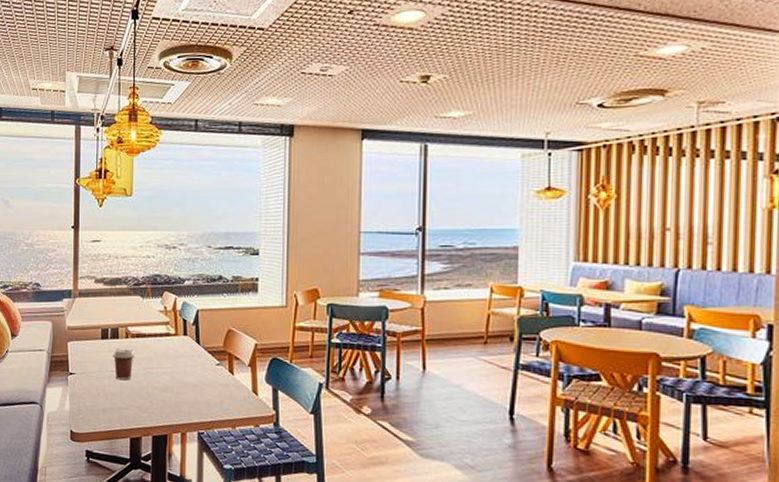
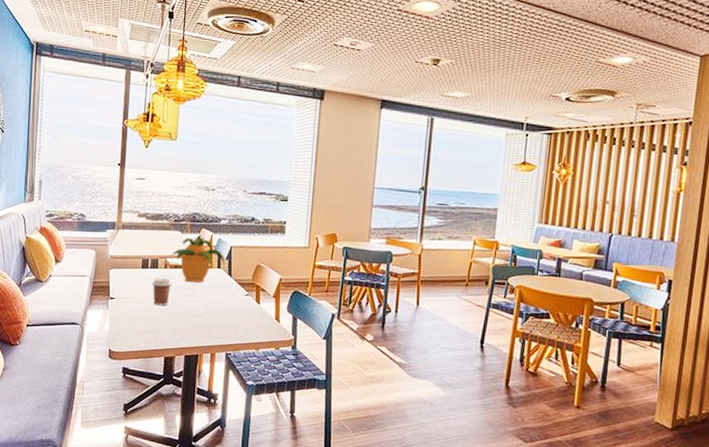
potted plant: none [131,298,192,353] -> present [170,235,225,283]

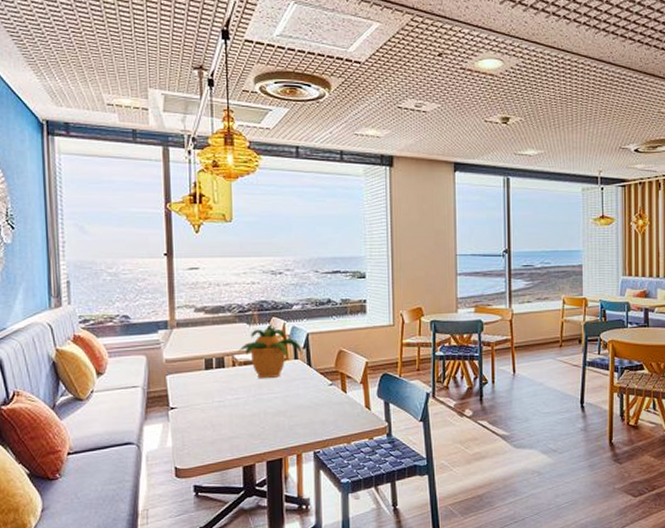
coffee cup: present [152,277,172,306] -> none [219,377,243,410]

